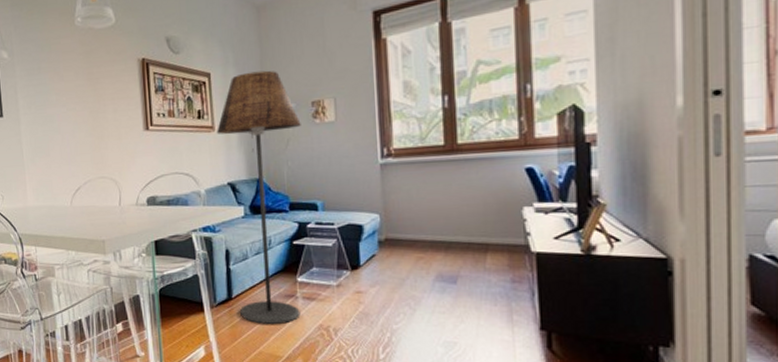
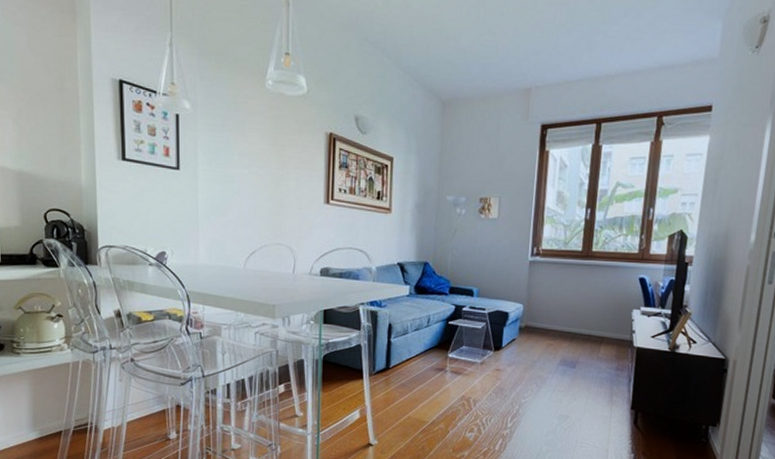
floor lamp: present [217,70,301,325] -> none [393,162,468,394]

